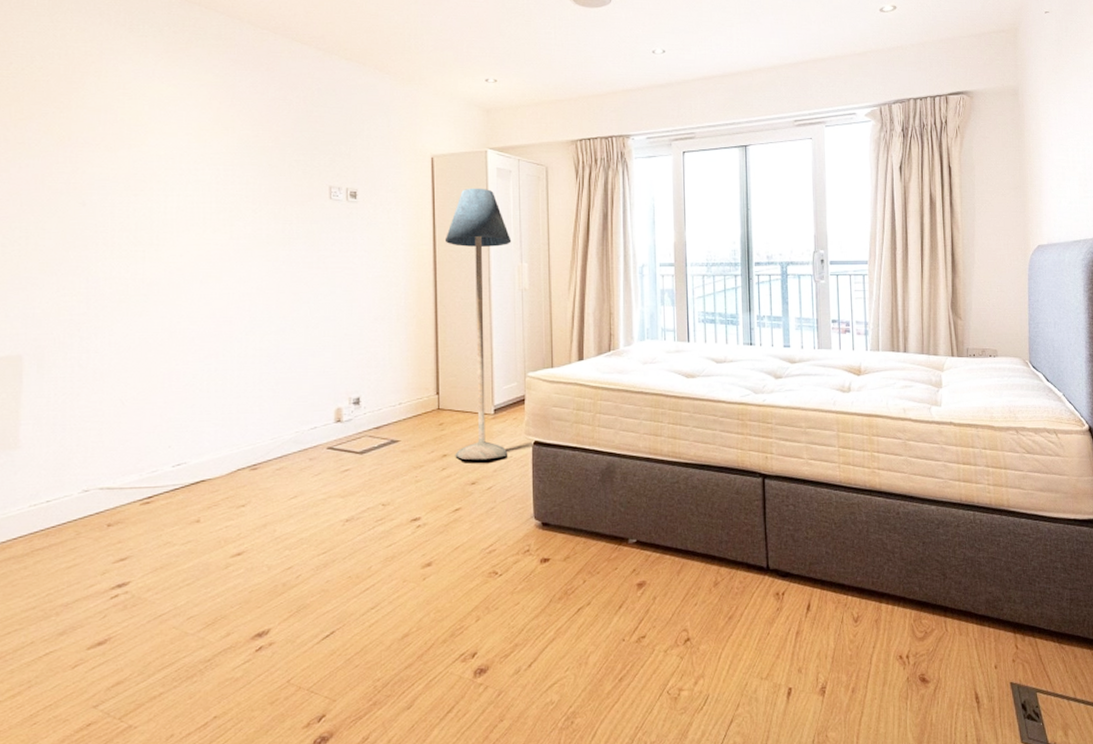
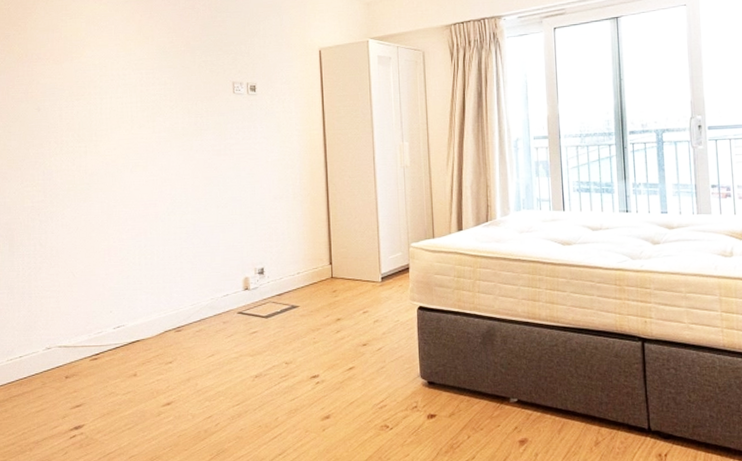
floor lamp: present [444,188,512,460] -> none [333,75,394,324]

